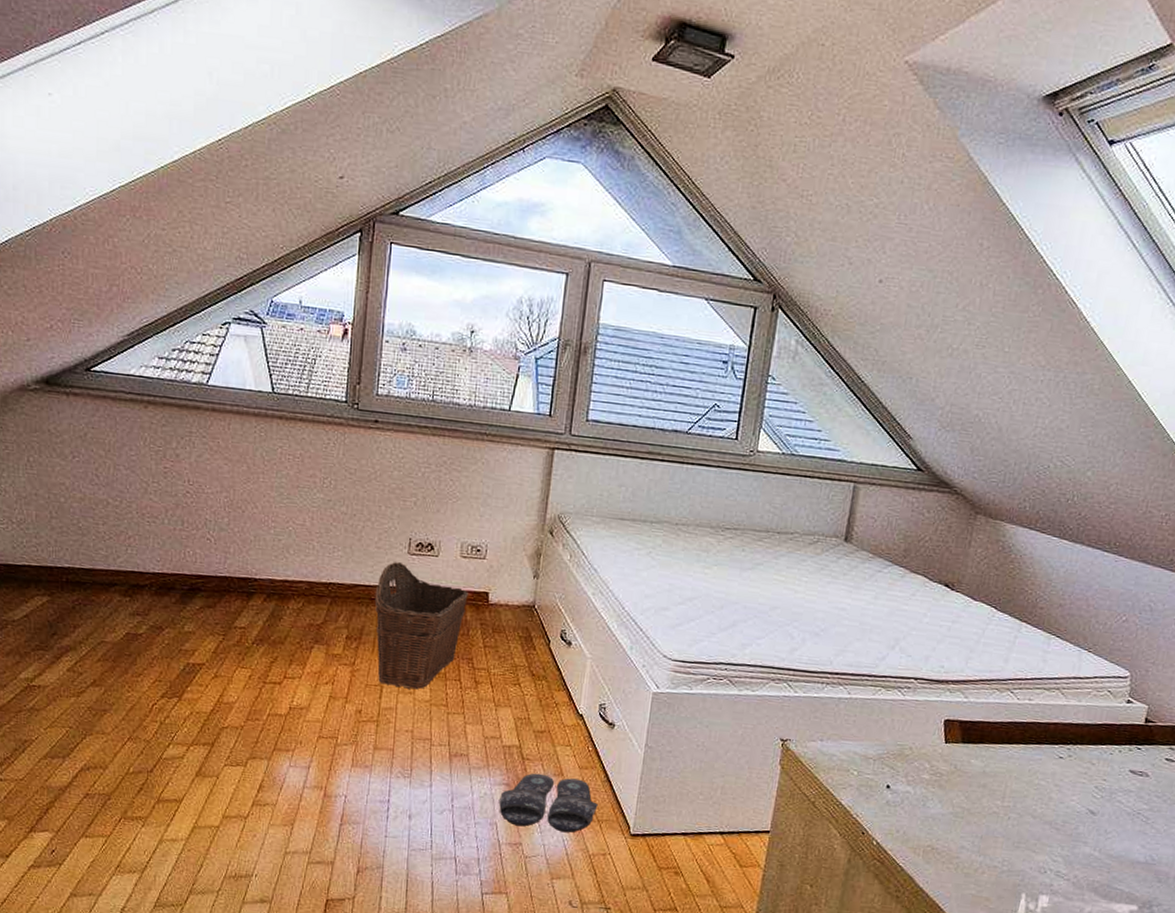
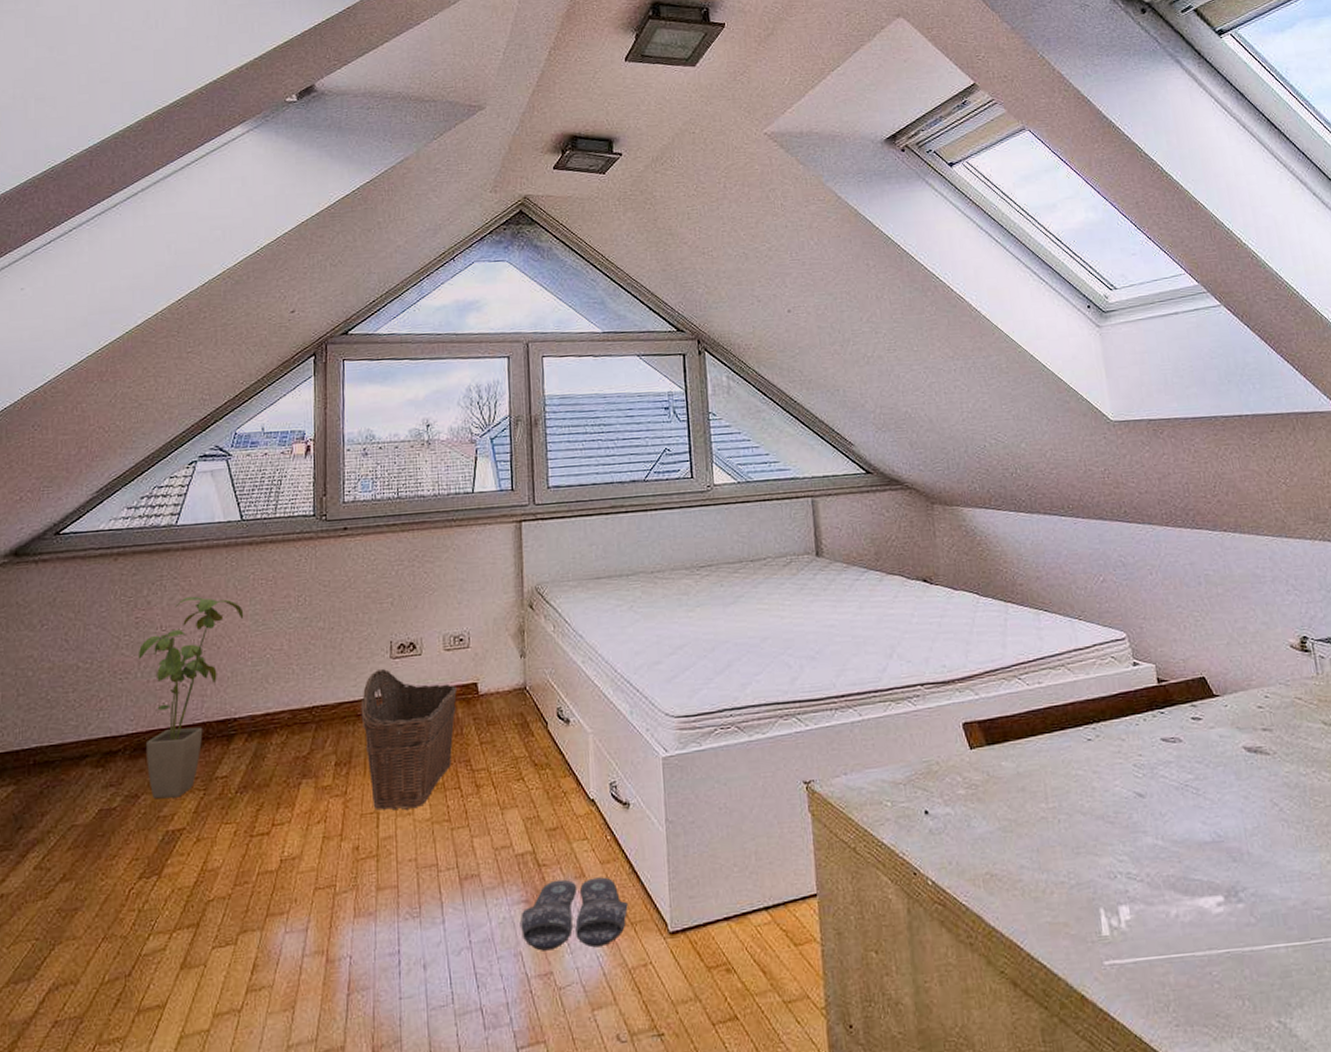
house plant: none [165,457,270,637] -> present [138,596,244,799]

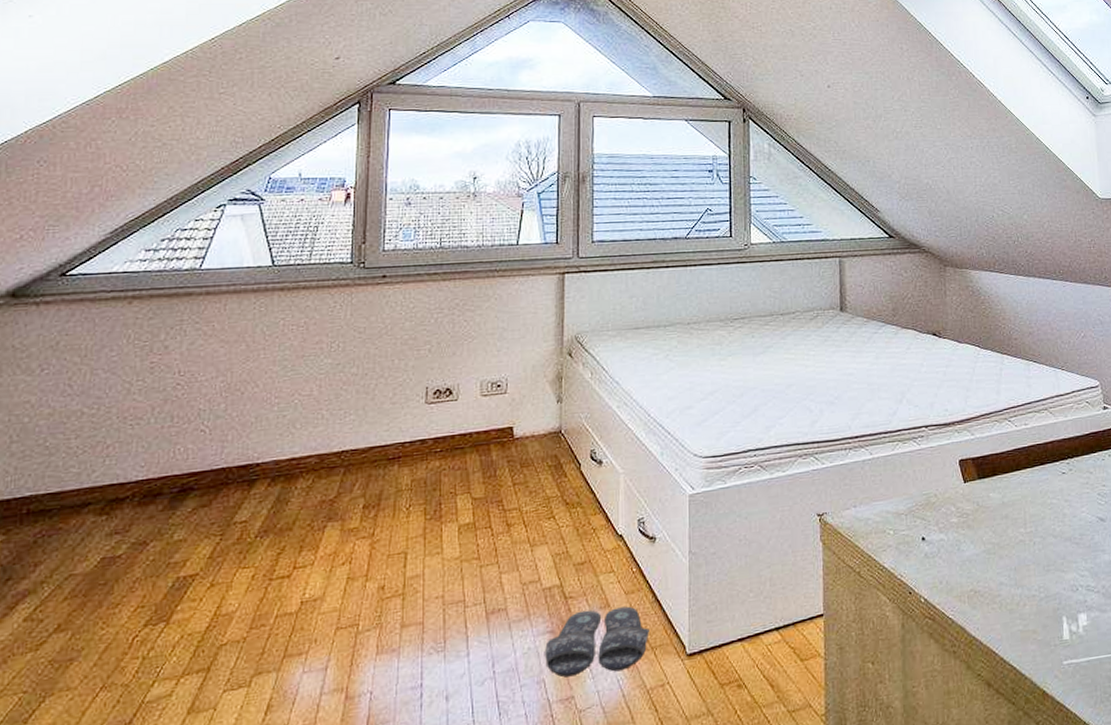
house plant: present [138,596,244,799] -> none [151,341,272,546]
wicker basket: present [360,669,457,811] -> none [392,414,492,550]

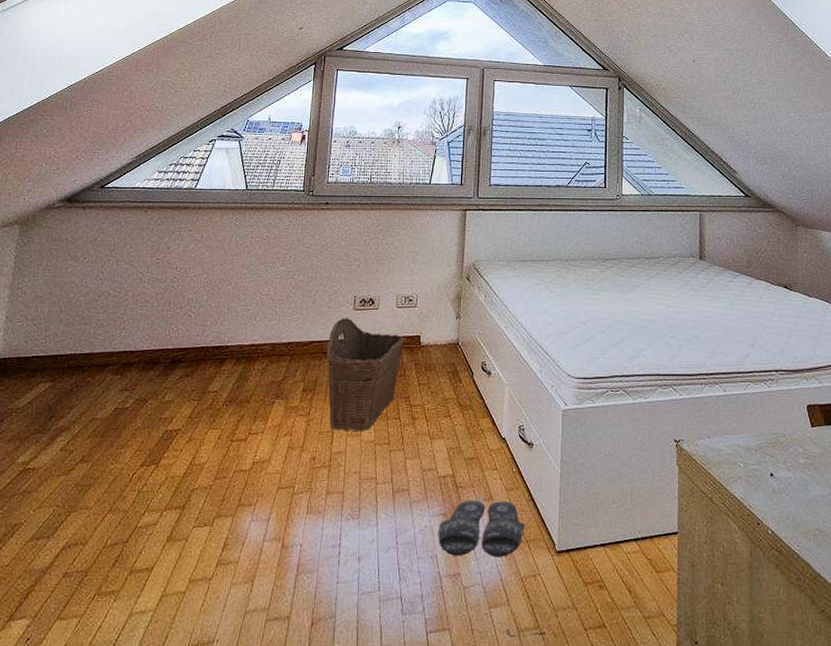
wicker basket: none [392,414,492,550] -> present [326,318,404,432]

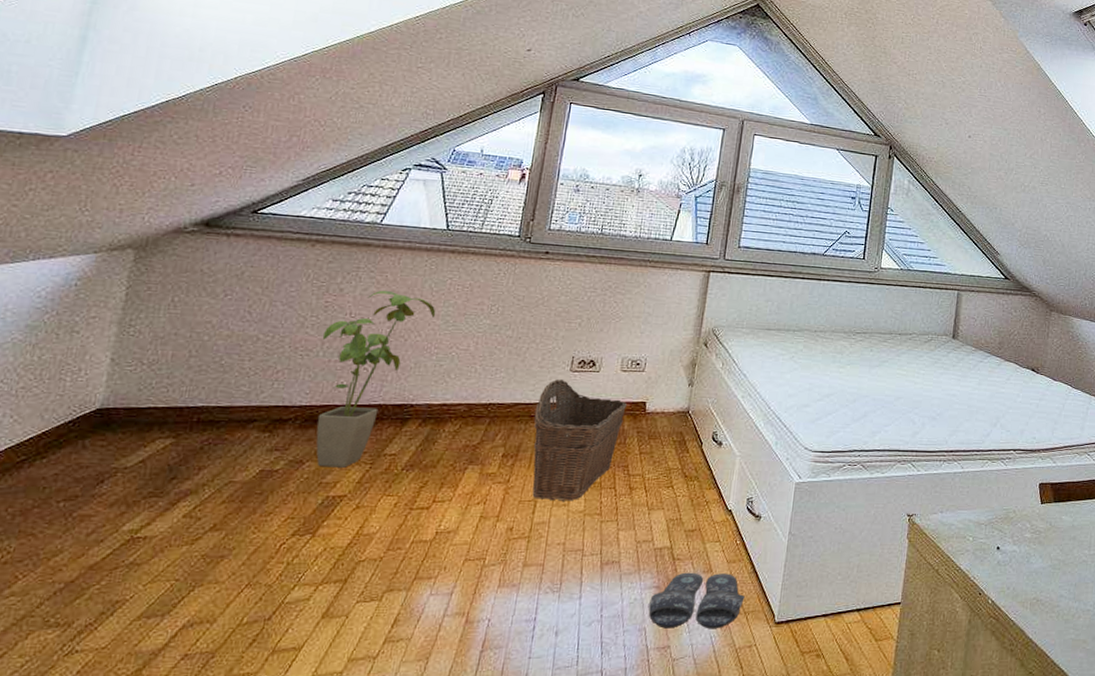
house plant: none [155,246,242,404] -> present [316,290,436,468]

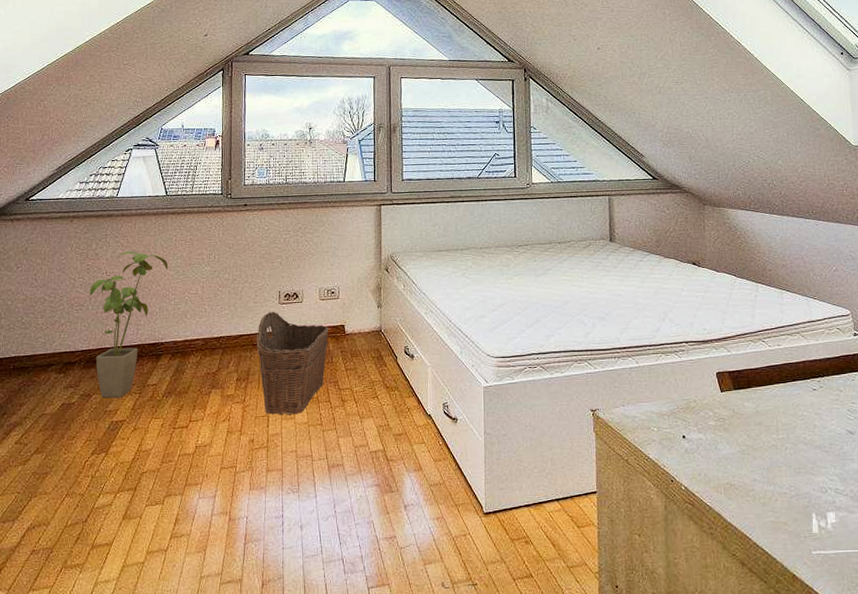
slippers: present [649,572,745,629] -> none [373,471,454,521]

